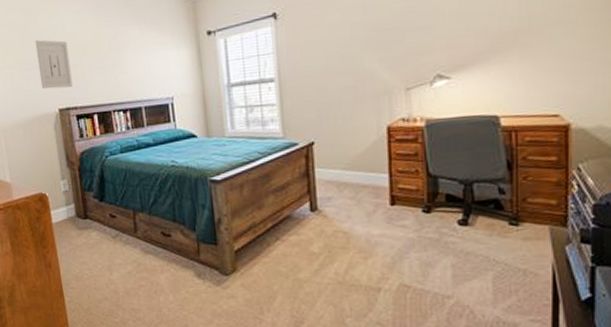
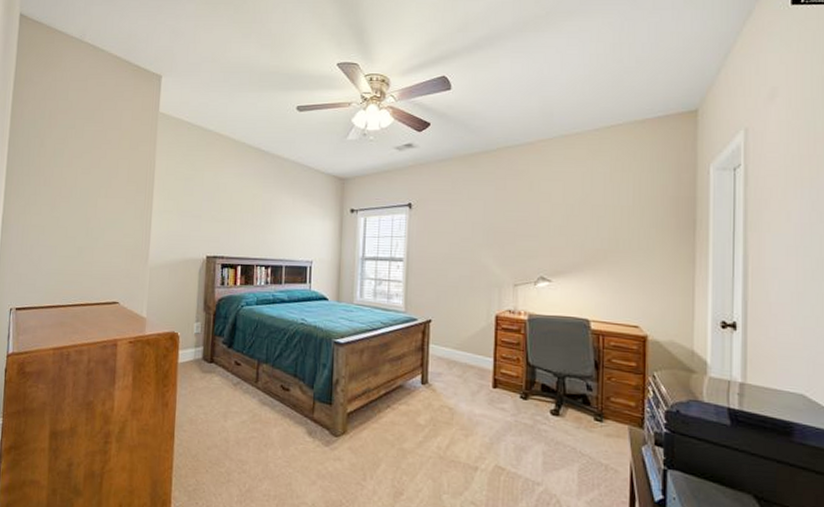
wall art: present [35,40,73,89] -> none [194,193,226,238]

